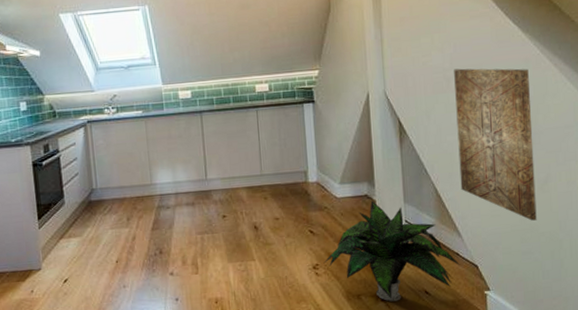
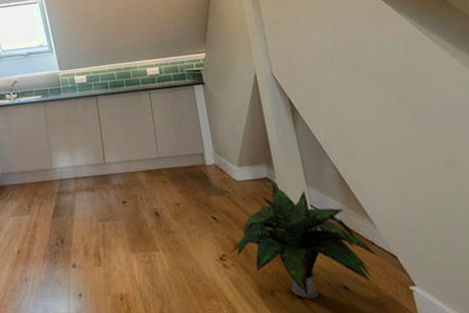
wall art: present [454,68,537,221] -> none [336,46,451,205]

